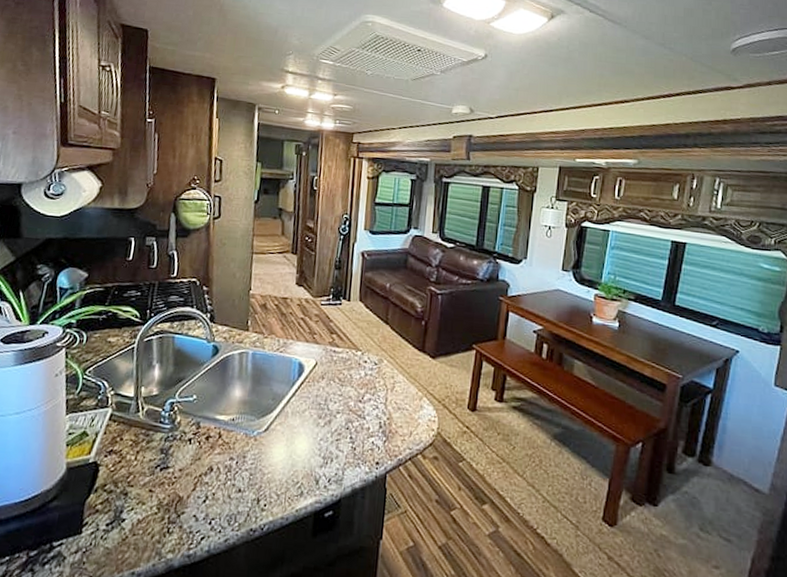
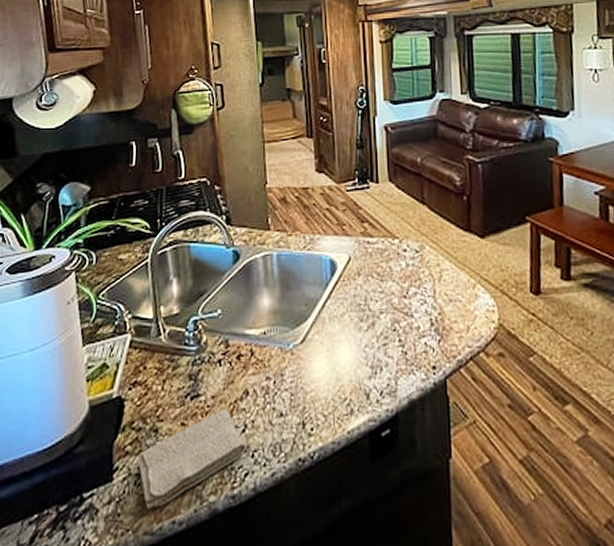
washcloth: none [105,481,206,560] -> present [137,409,246,509]

